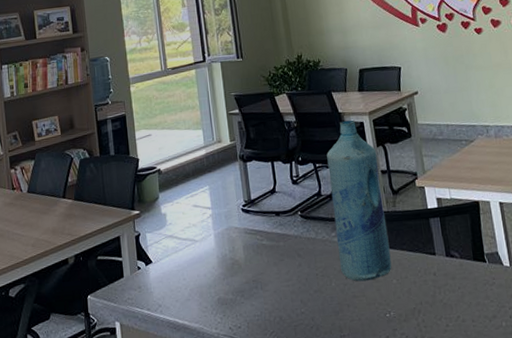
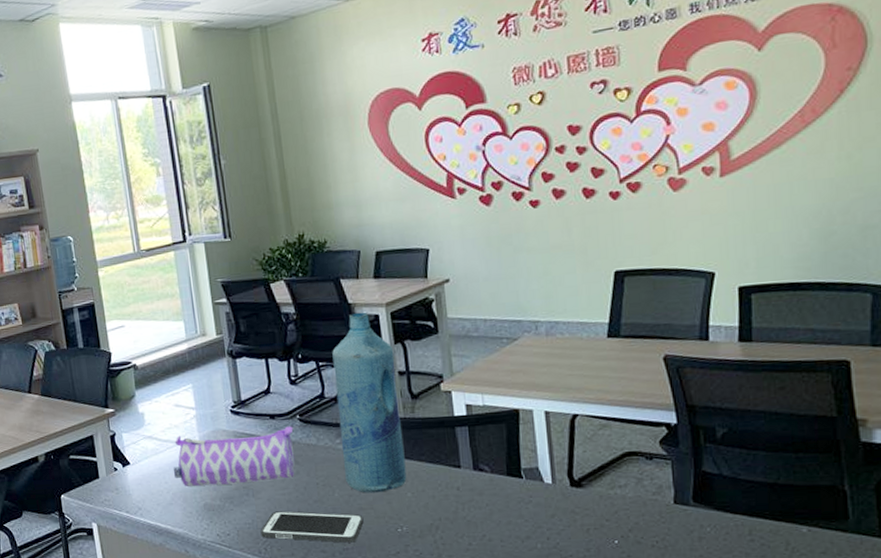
pencil case: none [191,222,298,283] -> present [174,426,295,487]
cell phone: none [268,301,358,330] -> present [260,511,364,543]

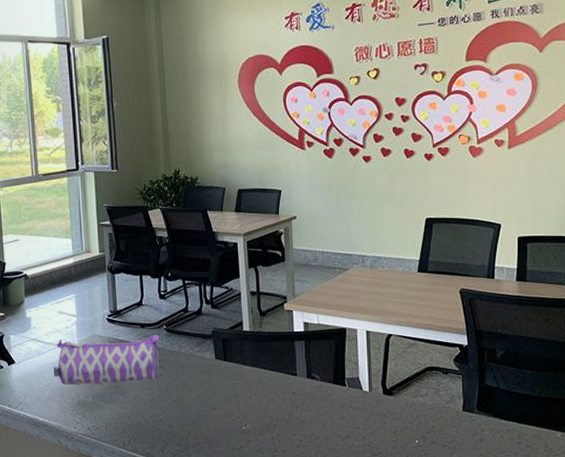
cell phone: present [260,511,364,543] -> none [126,408,214,438]
bottle: present [332,312,407,493] -> none [197,240,252,395]

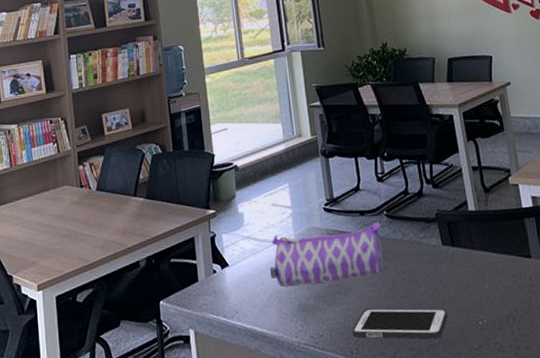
cell phone: none [126,408,214,438] -> present [352,308,448,339]

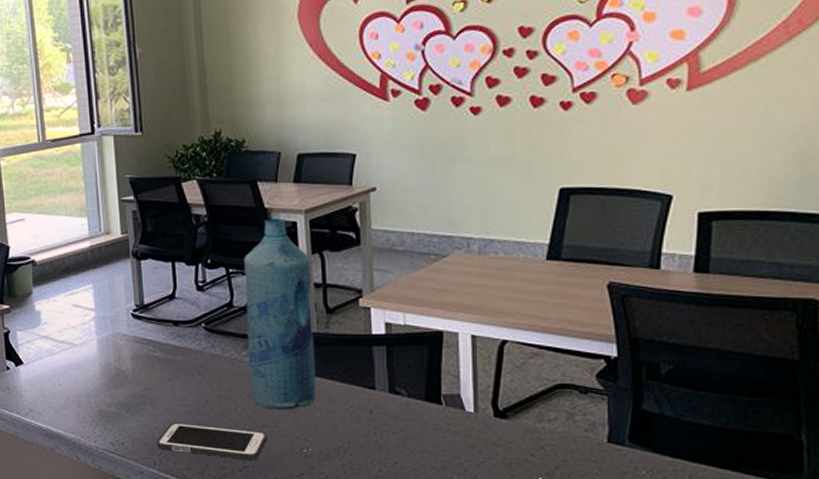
pencil case: present [270,222,383,288] -> none [69,334,198,392]
bottle: none [414,112,485,287] -> present [244,218,316,410]

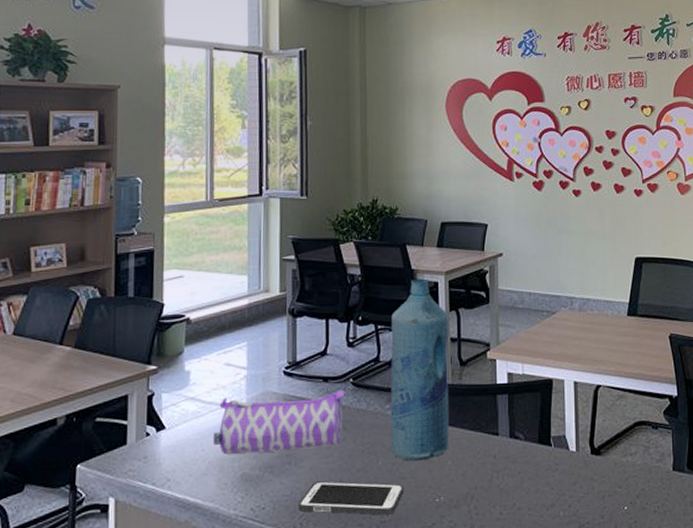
pencil case: none [69,334,198,392] -> present [214,390,345,455]

